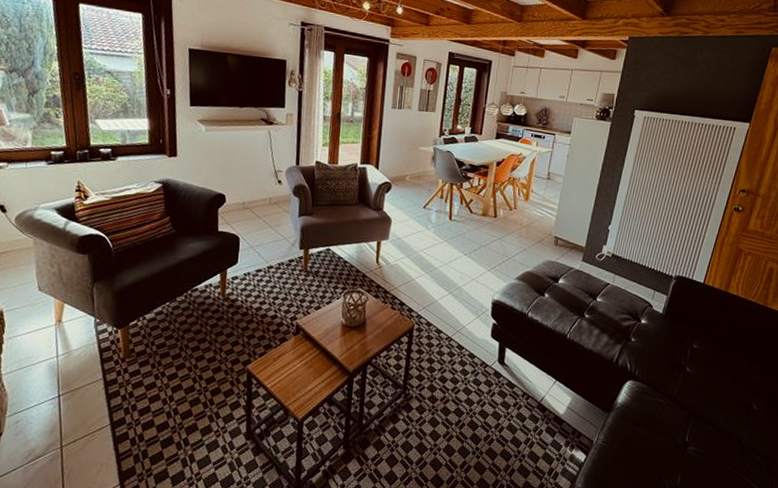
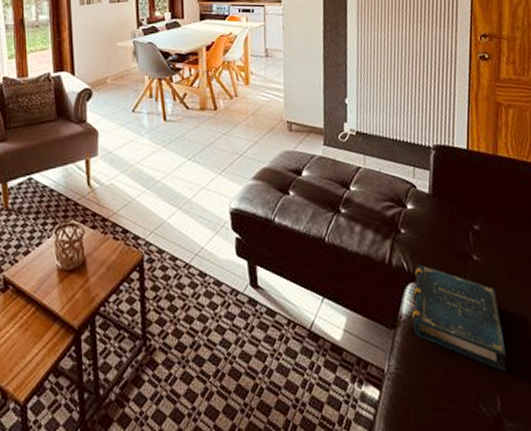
book: none [623,367,698,458] -> present [411,264,507,372]

